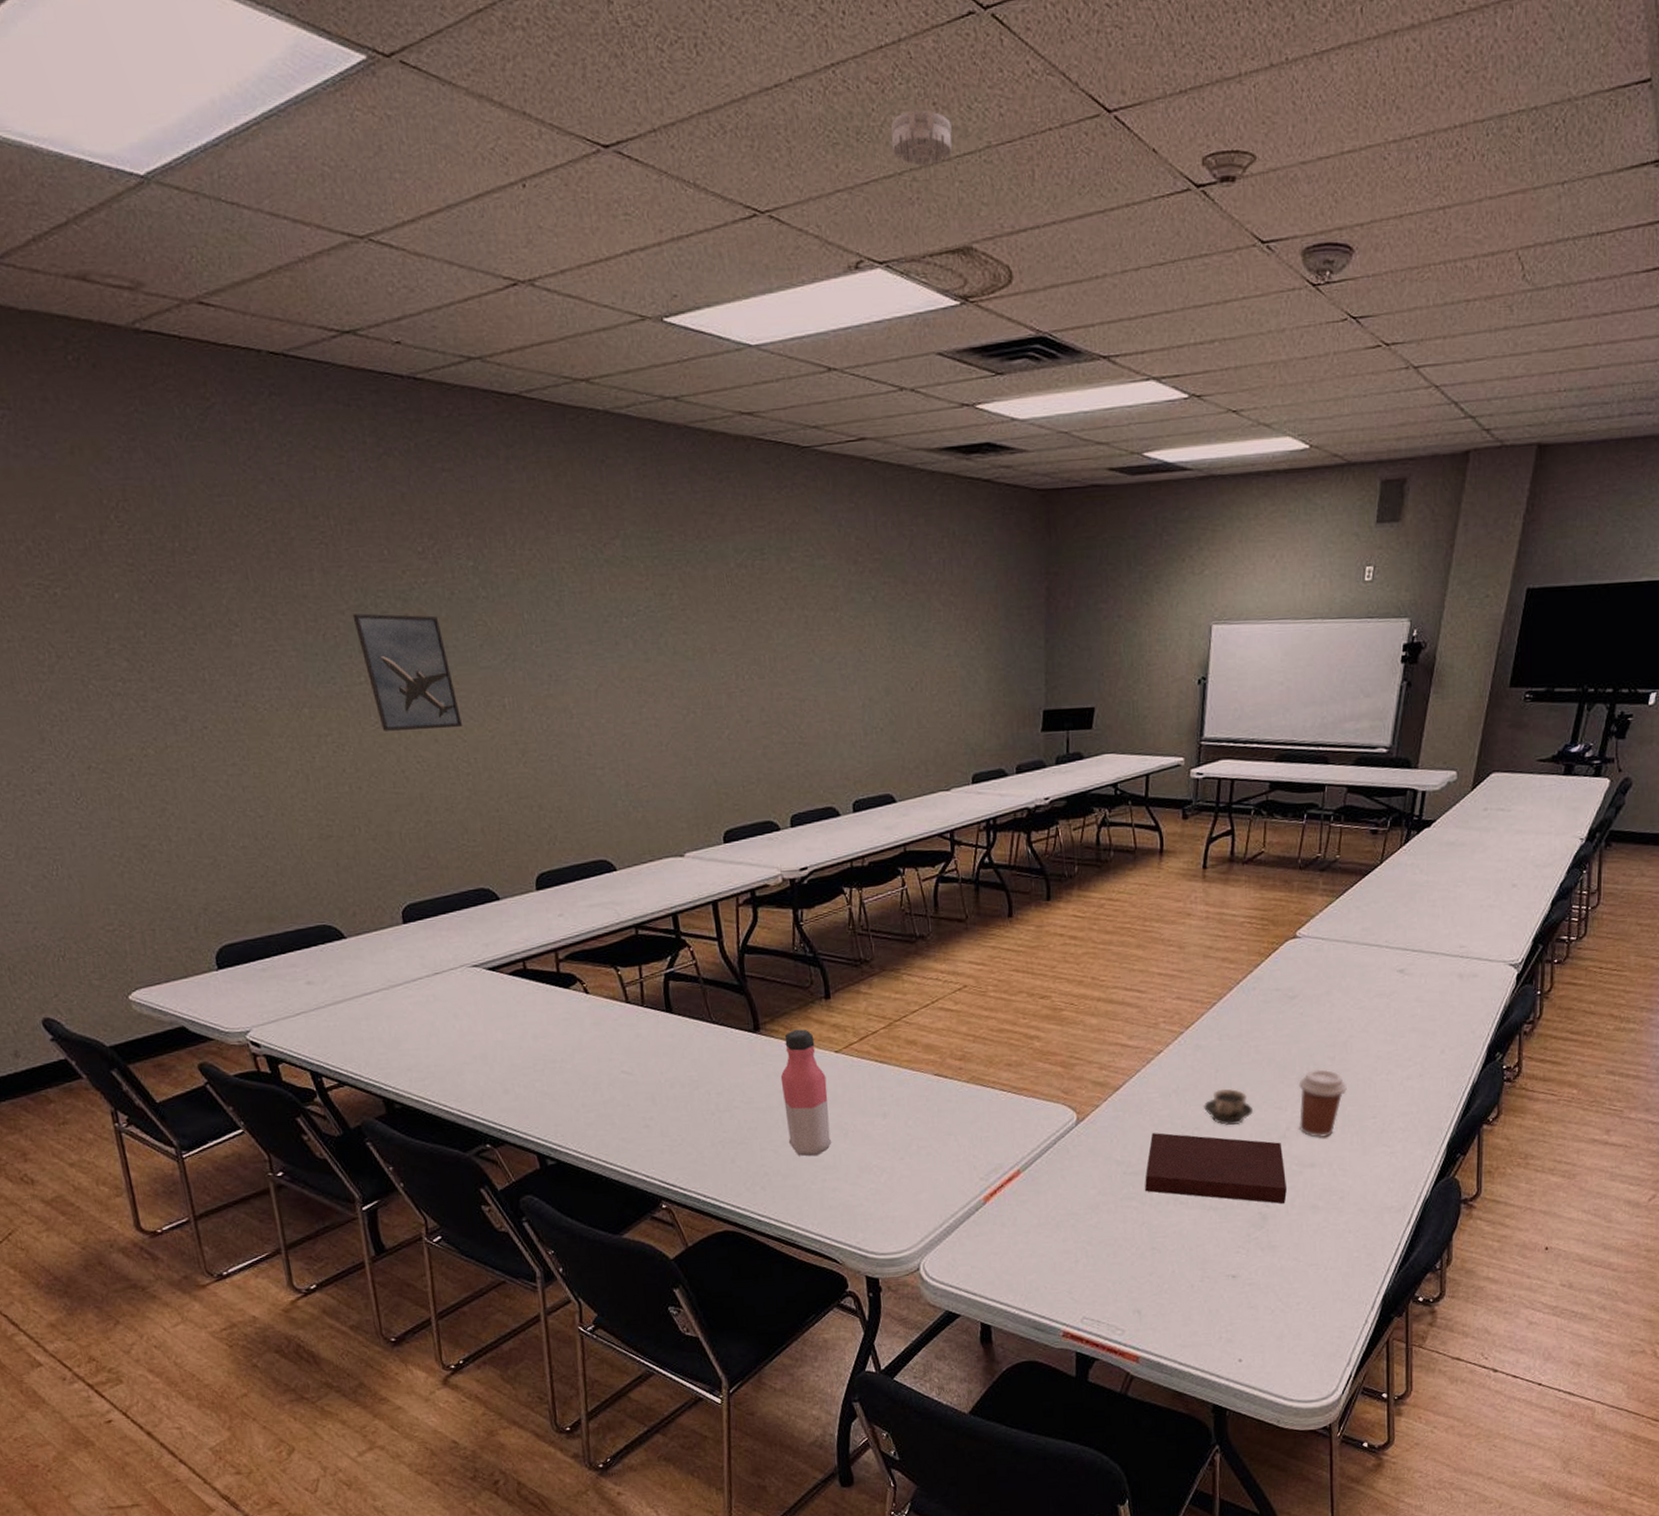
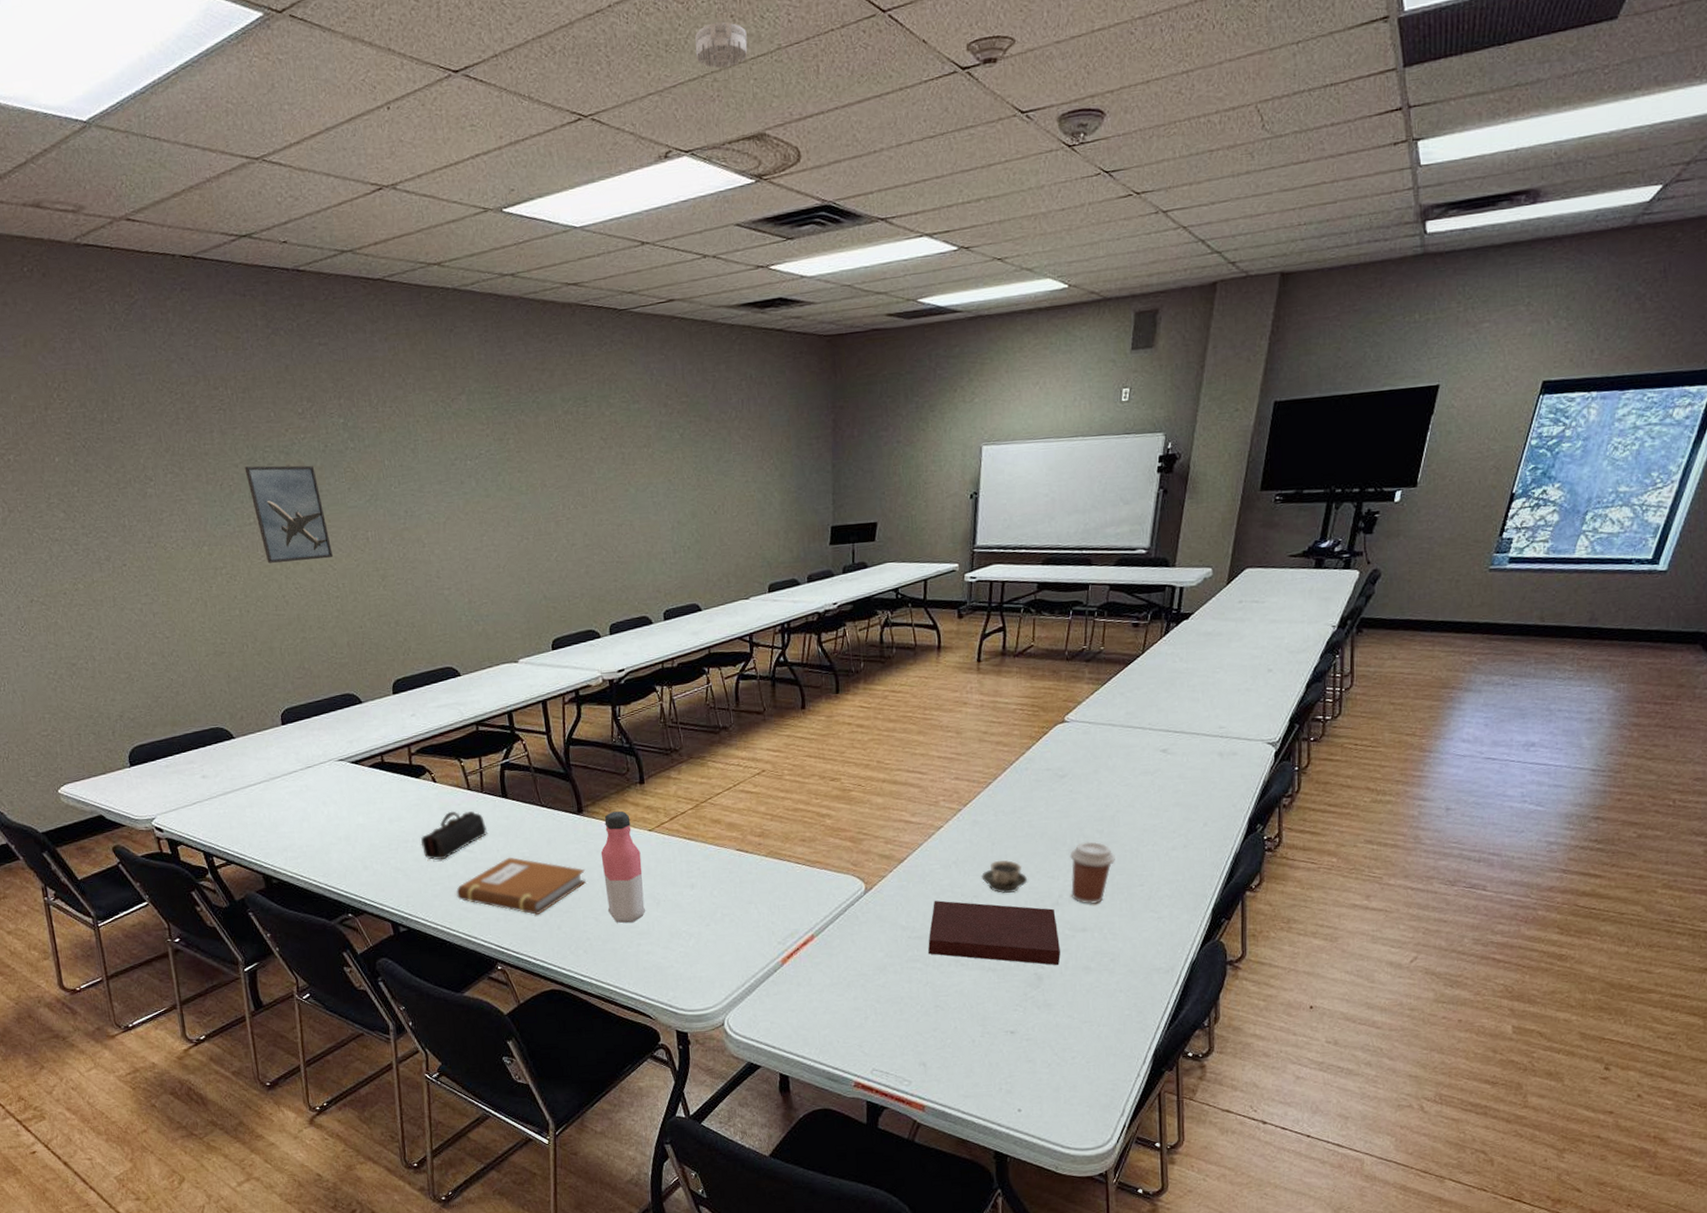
pencil case: none [571,1027,649,1083] -> present [421,811,487,860]
notebook: none [613,1080,763,1147] -> present [456,857,586,916]

